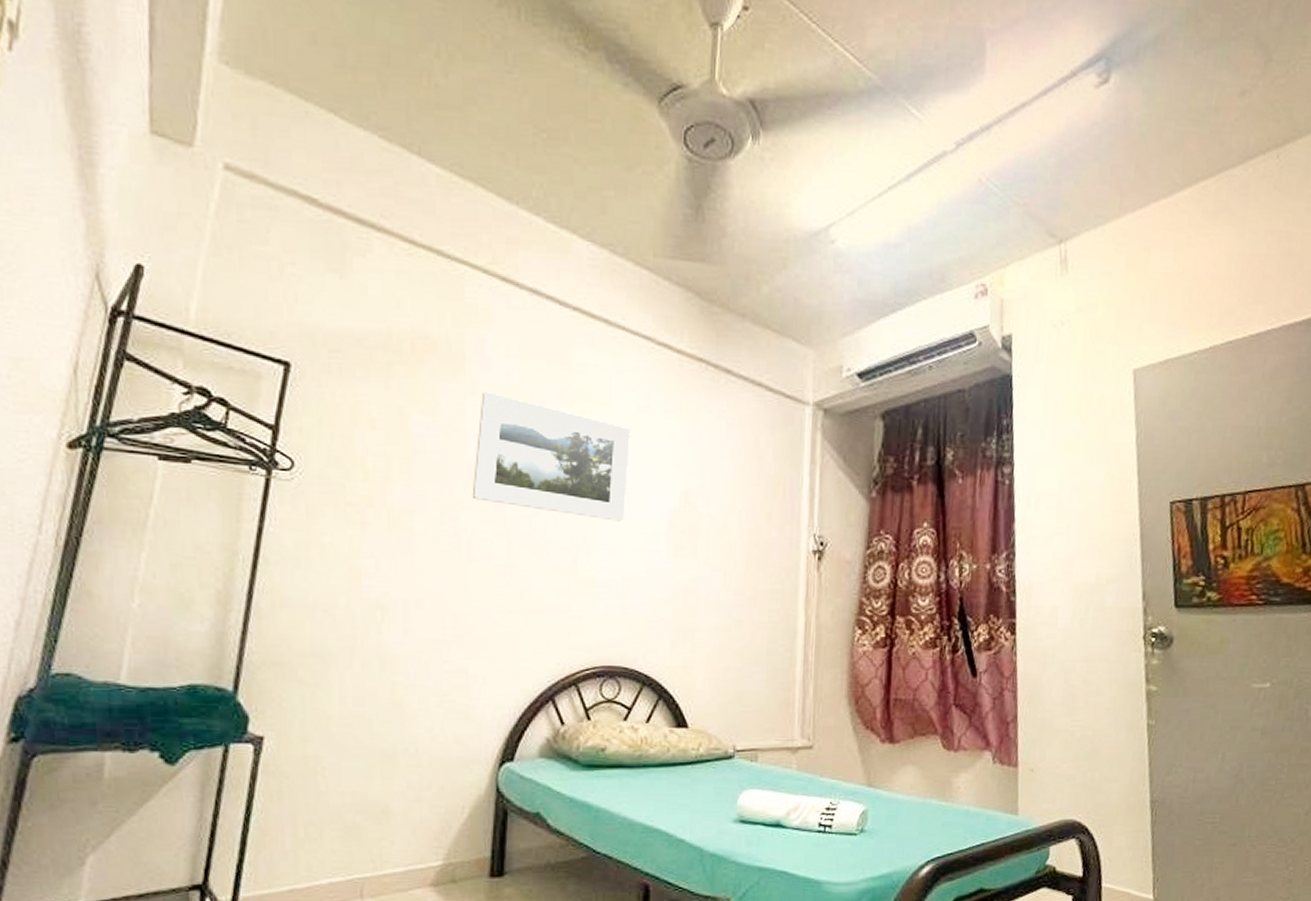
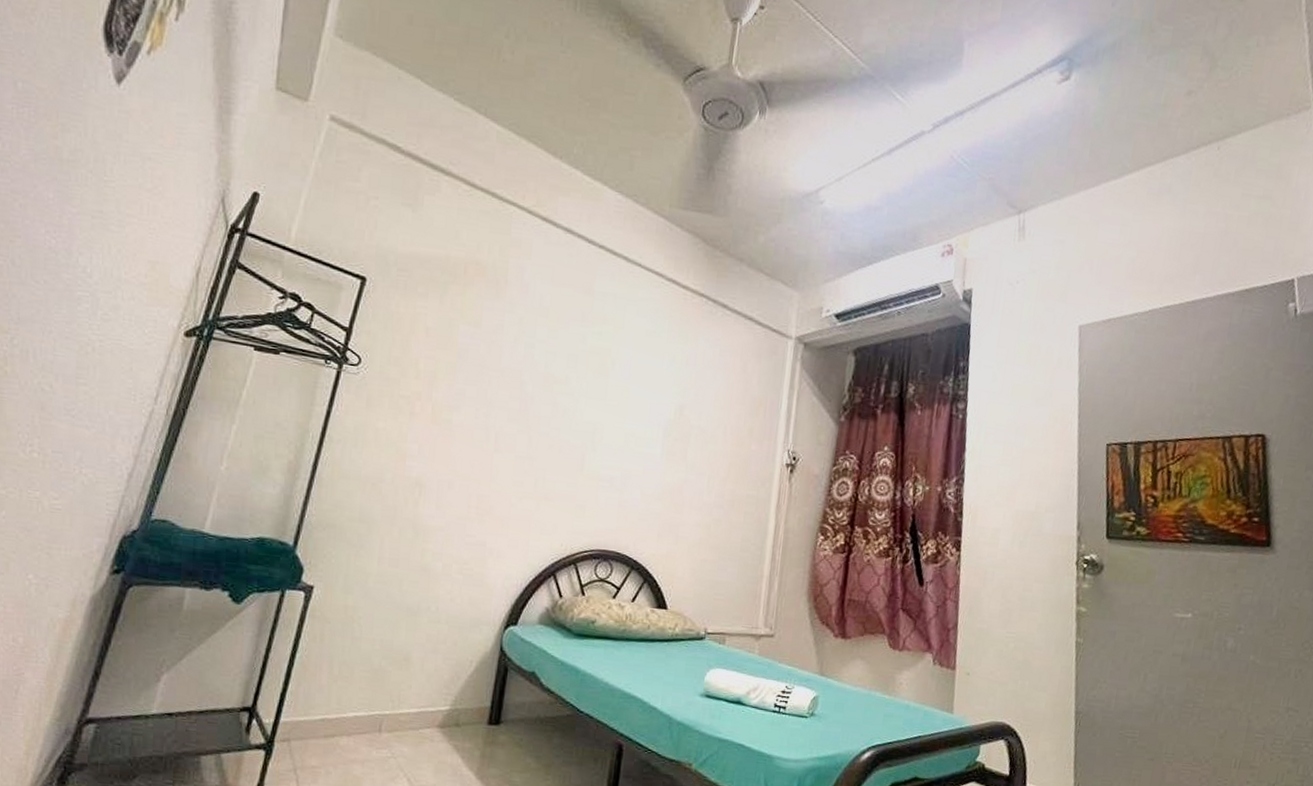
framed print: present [472,392,630,522] -> none [502,311,639,427]

